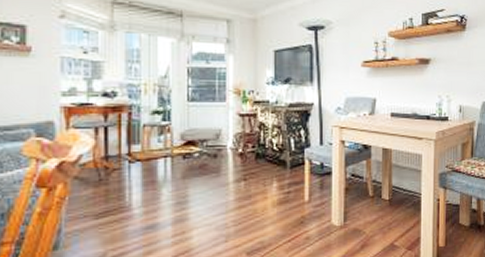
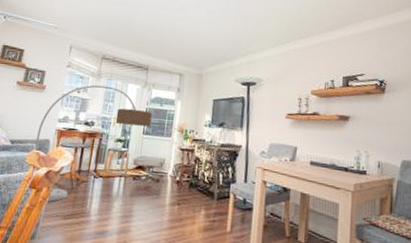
floor lamp: none [32,41,198,201] -> present [35,85,153,202]

